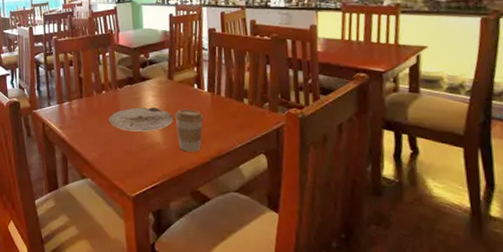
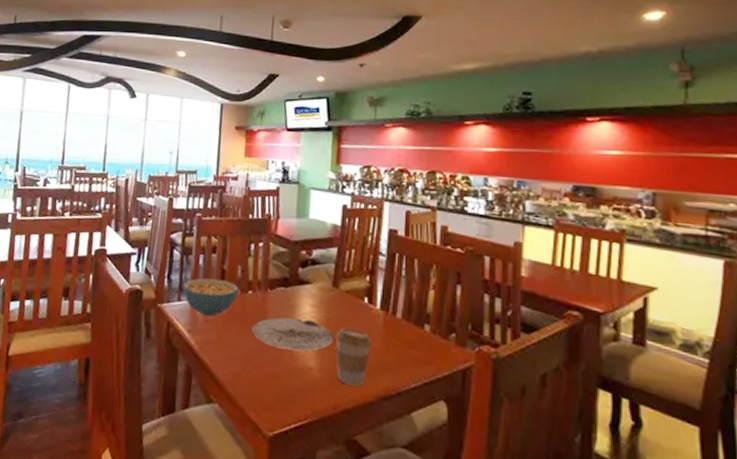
cereal bowl: none [50,85,95,115] -> present [183,278,239,317]

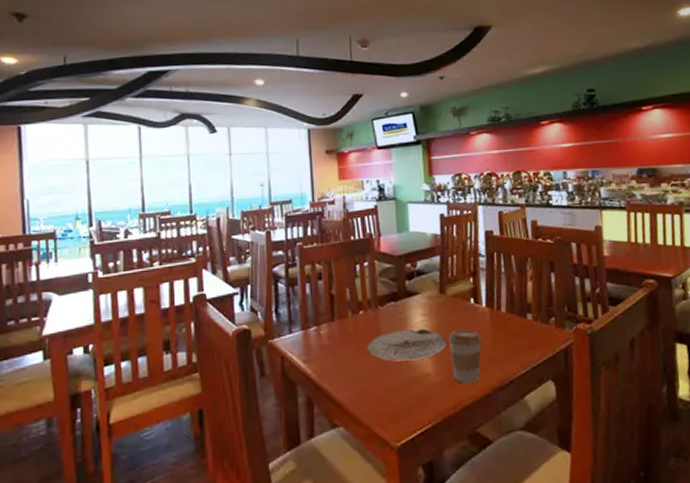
cereal bowl: present [183,278,239,317] -> none [292,304,350,344]

